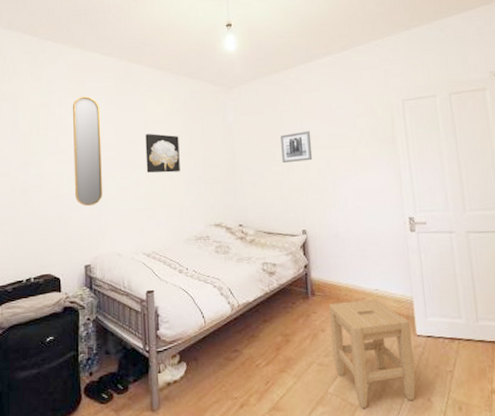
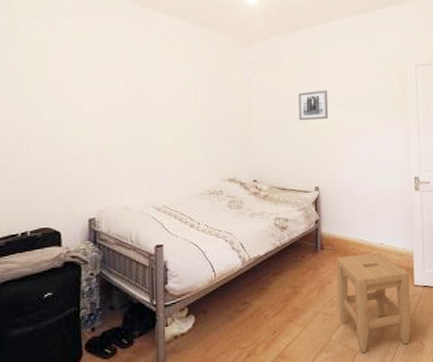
home mirror: present [72,96,103,207] -> none [77,40,111,158]
wall art: present [145,134,180,173] -> none [158,84,195,125]

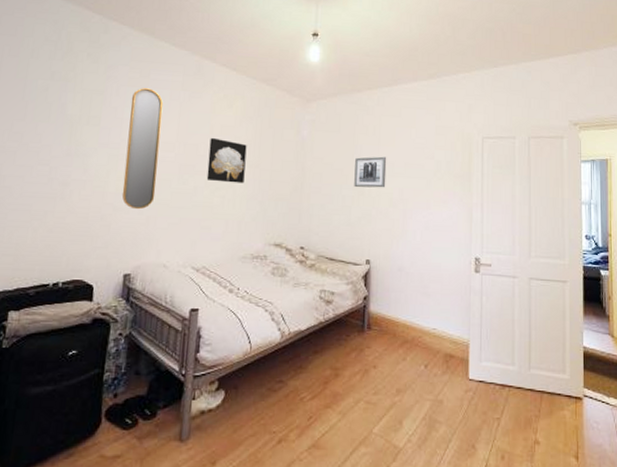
home mirror: none [77,40,111,158] -> present [122,88,164,210]
wall art: none [158,84,195,125] -> present [206,138,247,184]
stool: present [337,252,411,354] -> none [382,338,464,452]

